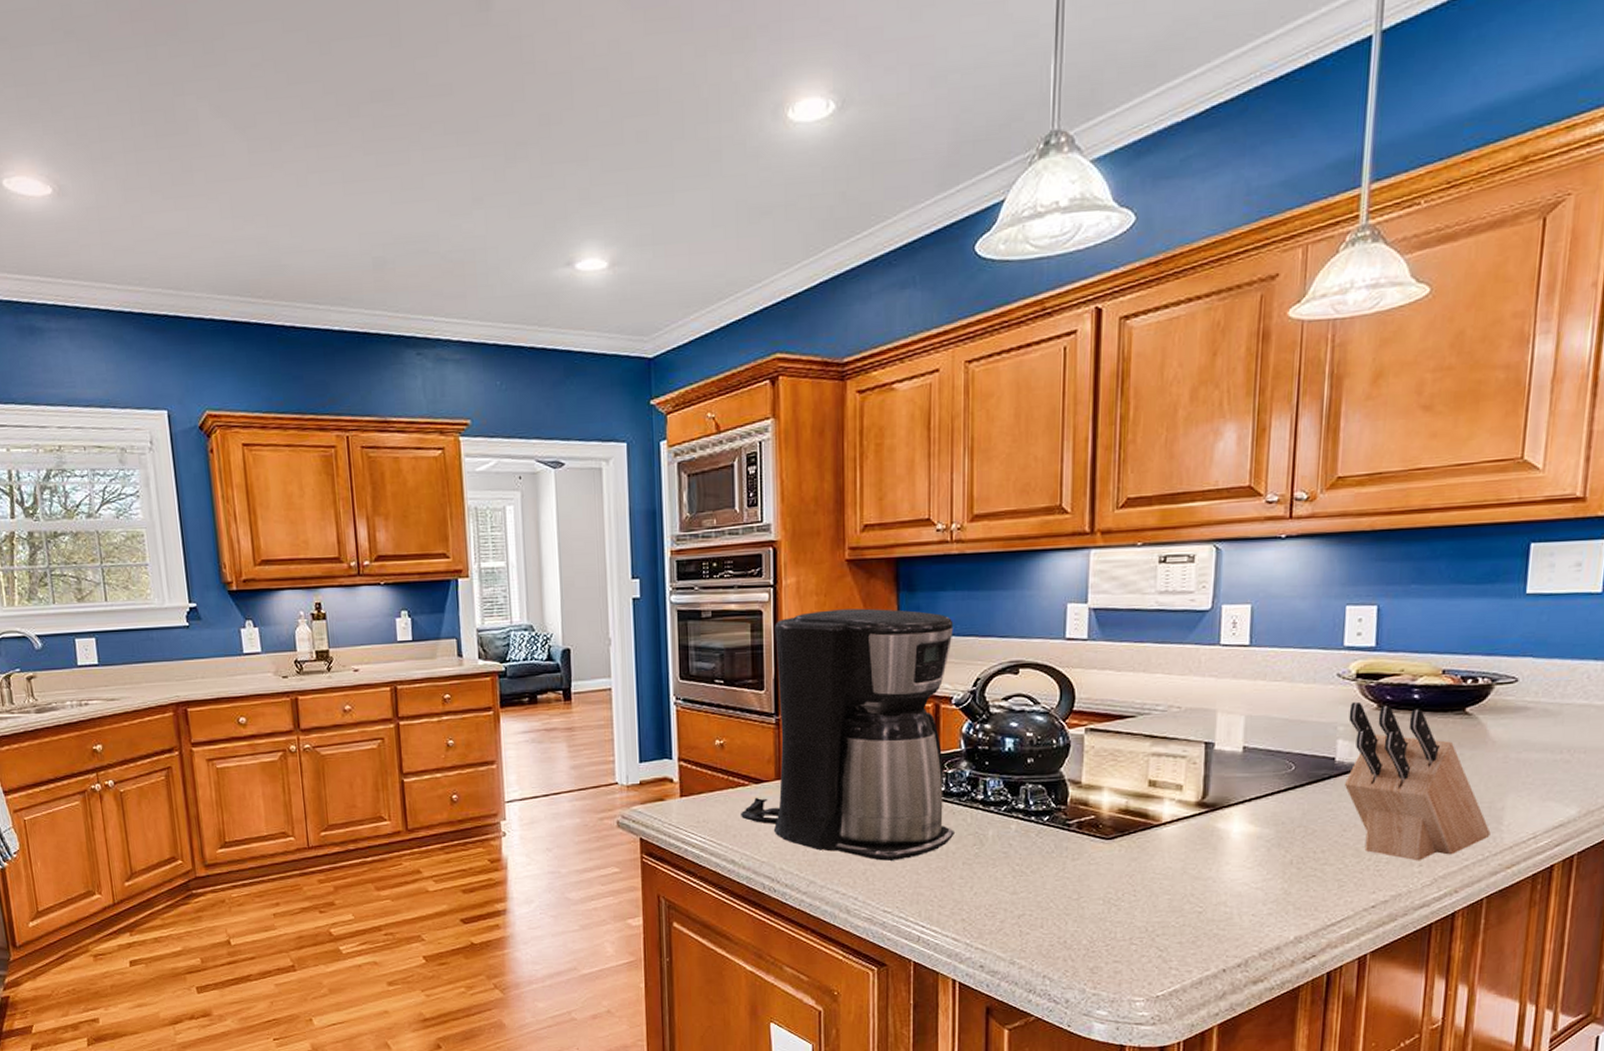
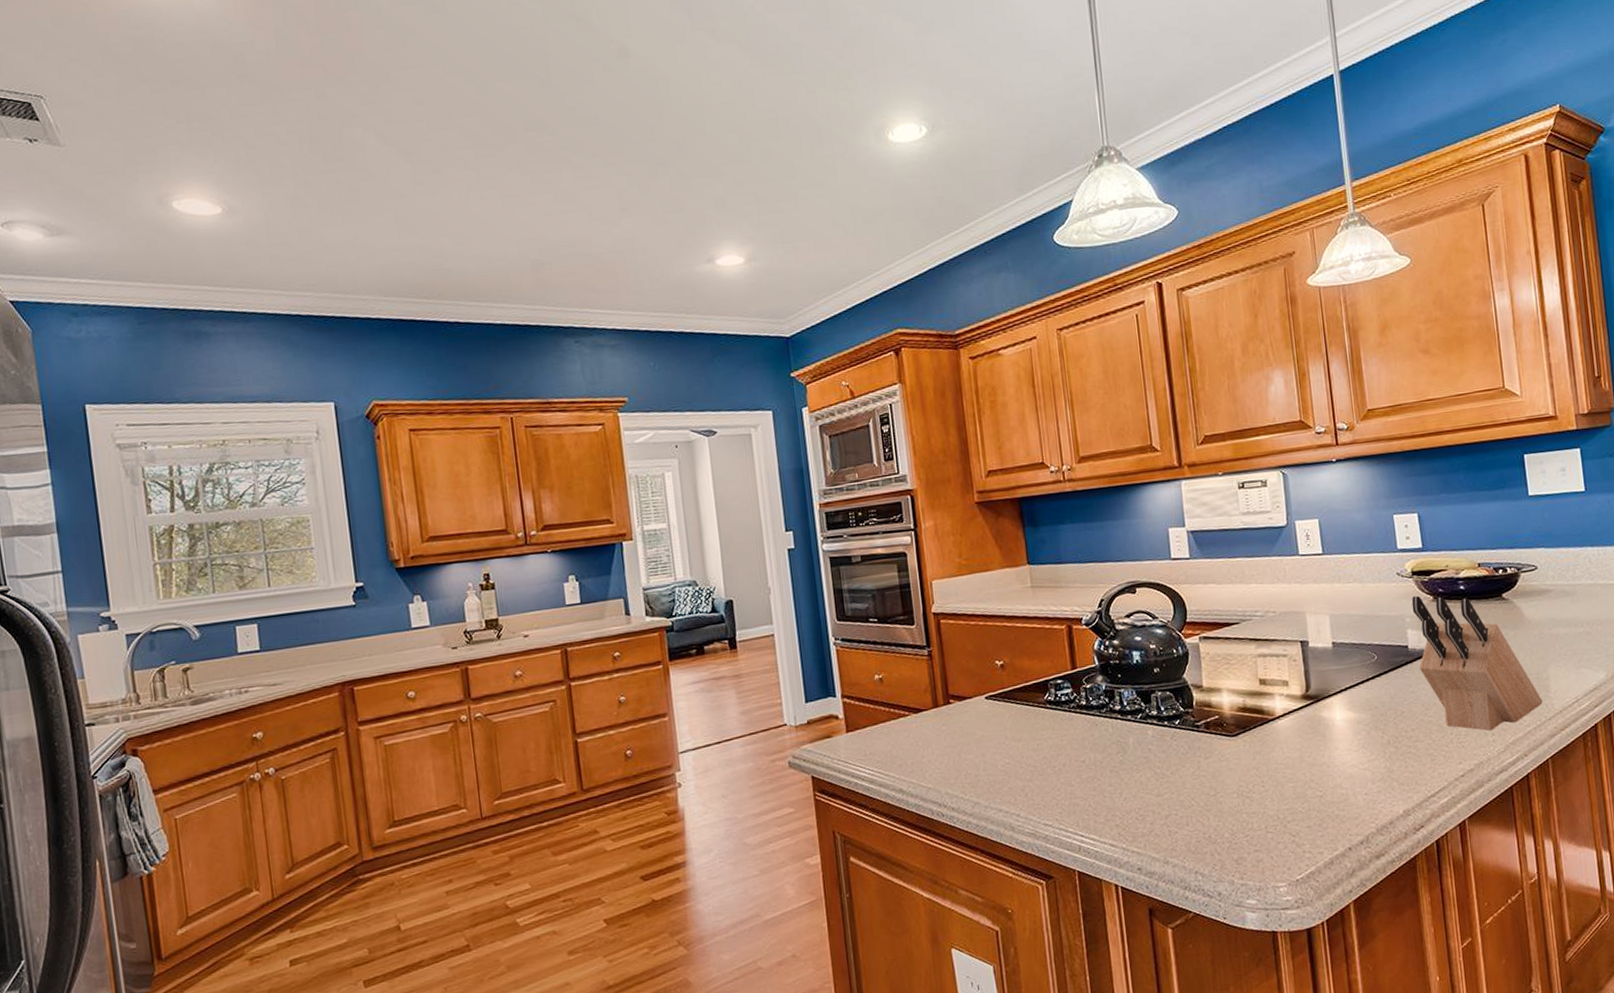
coffee maker: present [741,608,954,861] -> none [904,543,1099,776]

